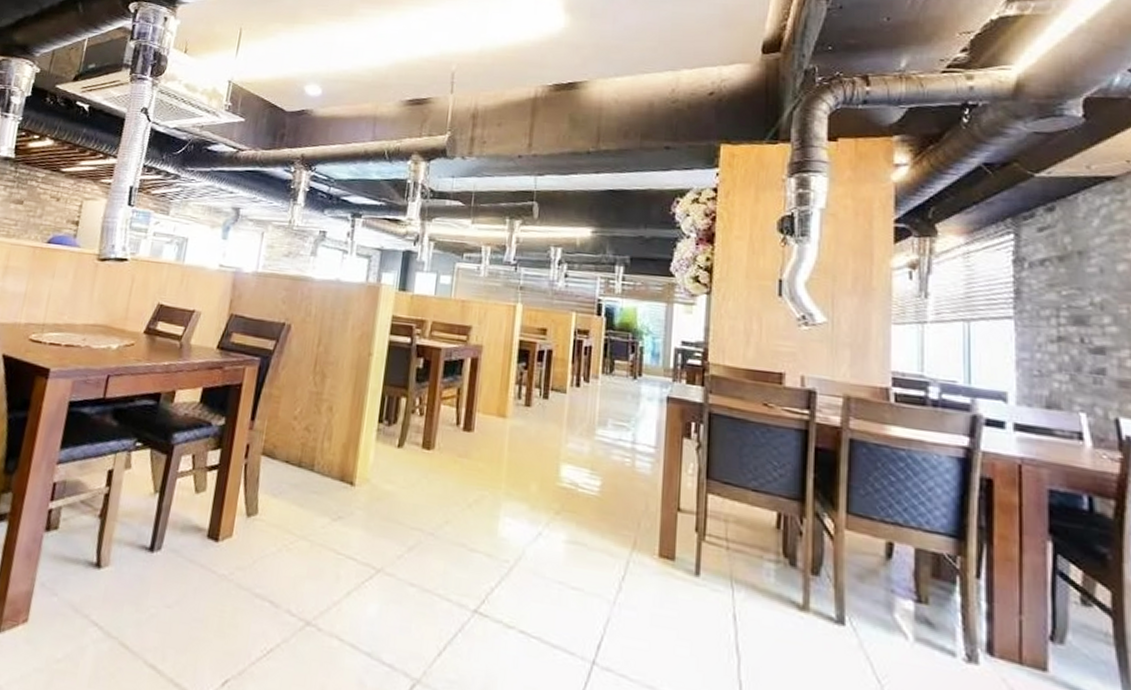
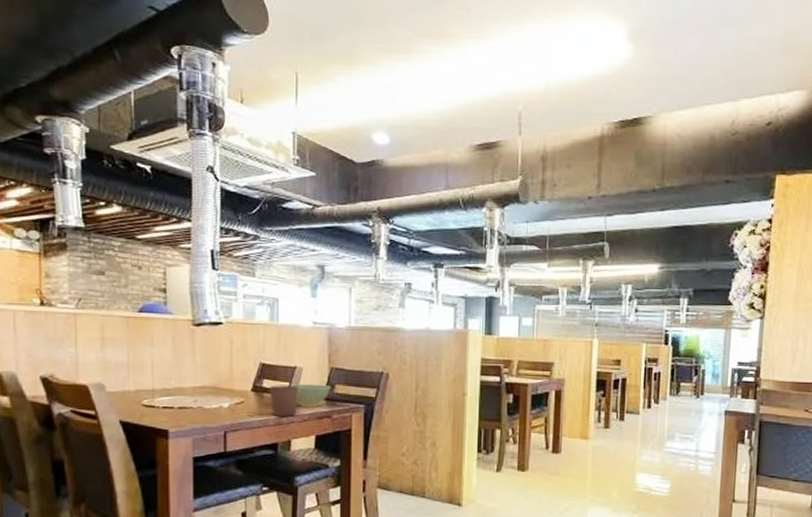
dixie cup: none [160,328,194,365] -> present [269,384,299,418]
bowl: none [184,329,228,356] -> present [290,383,331,407]

